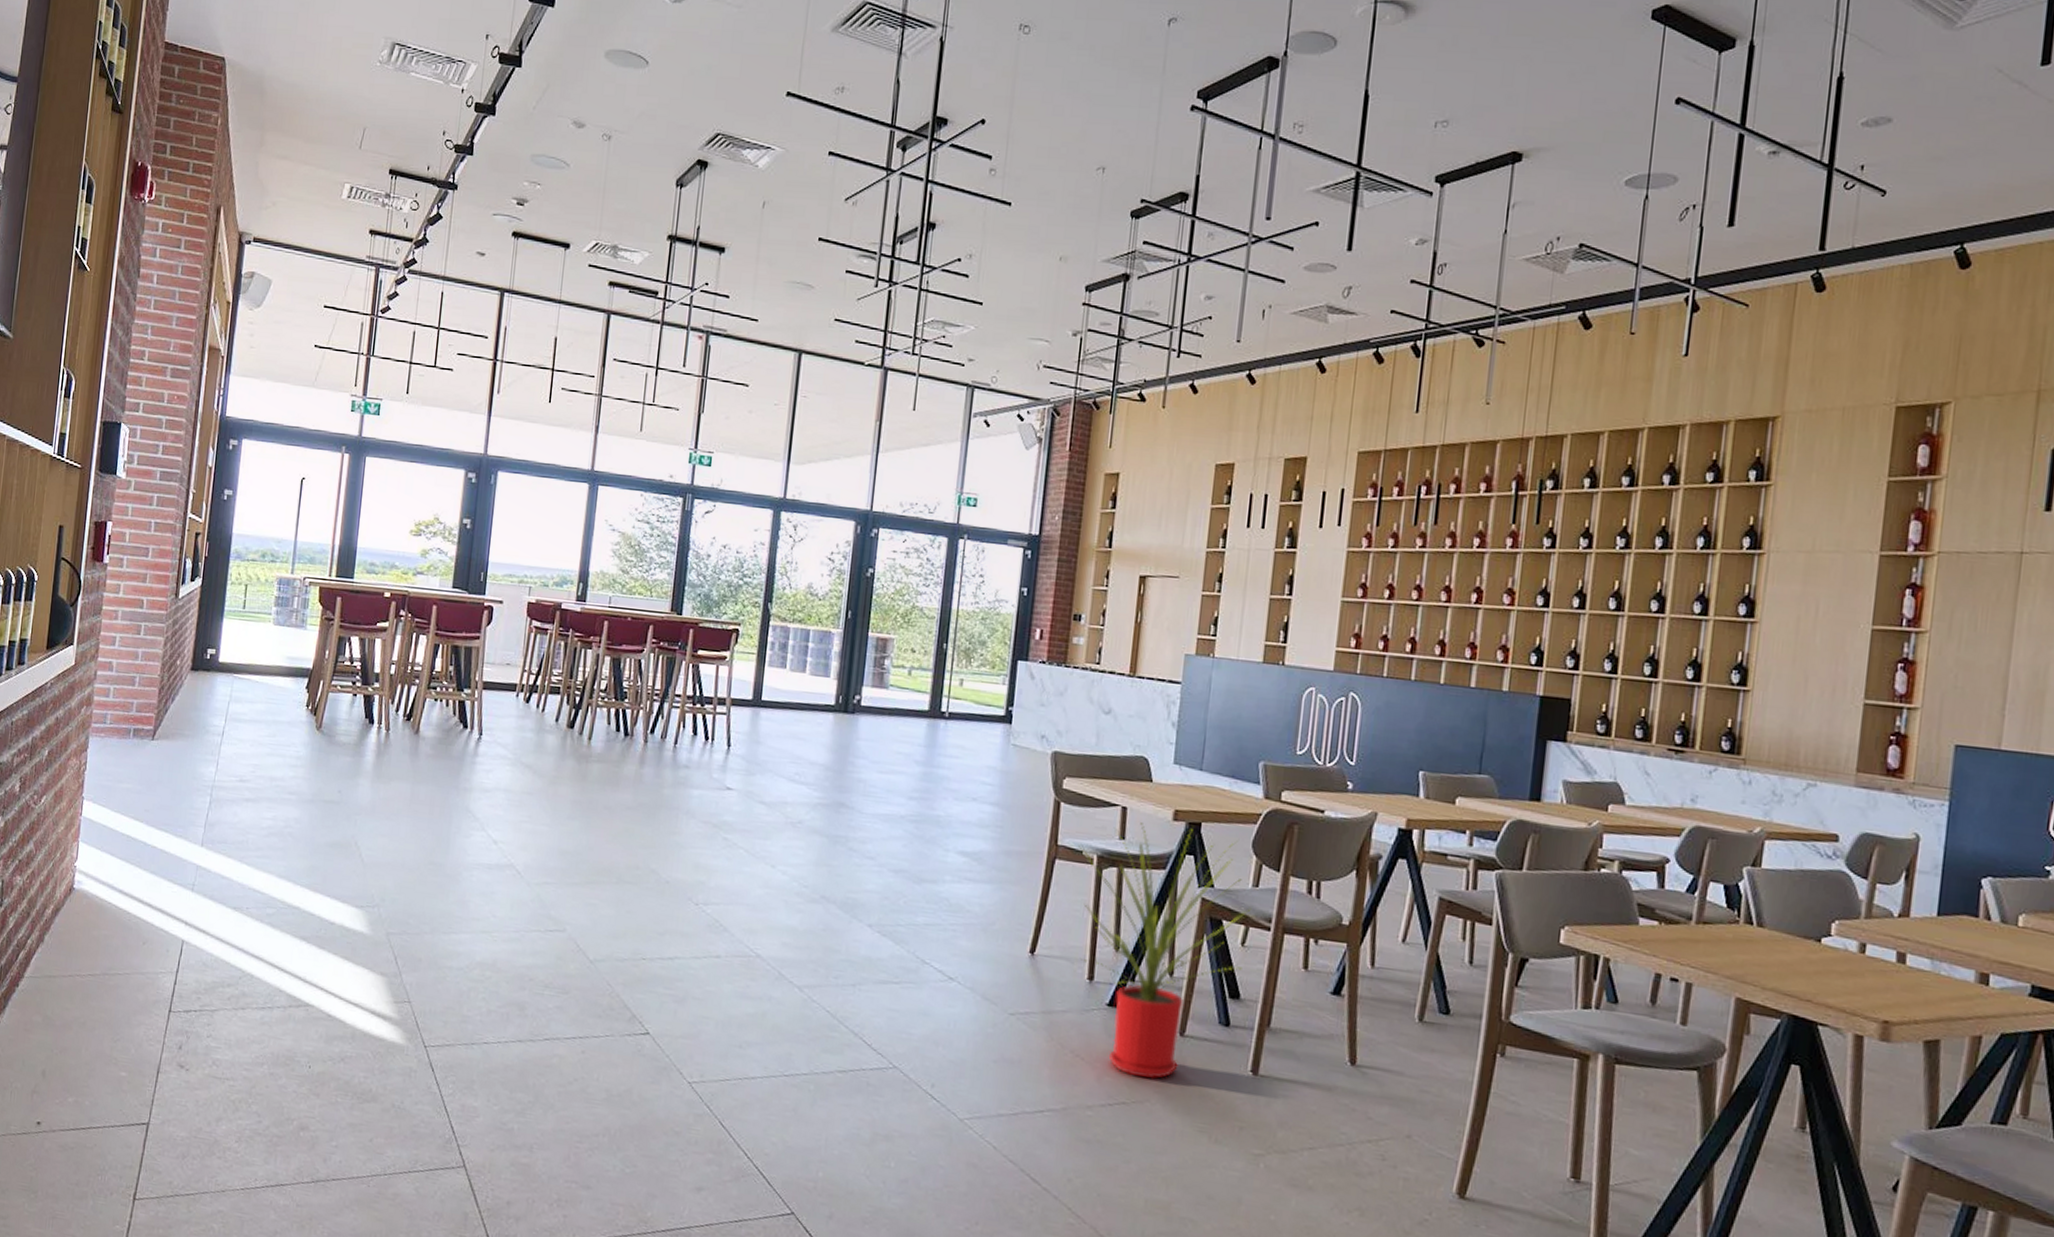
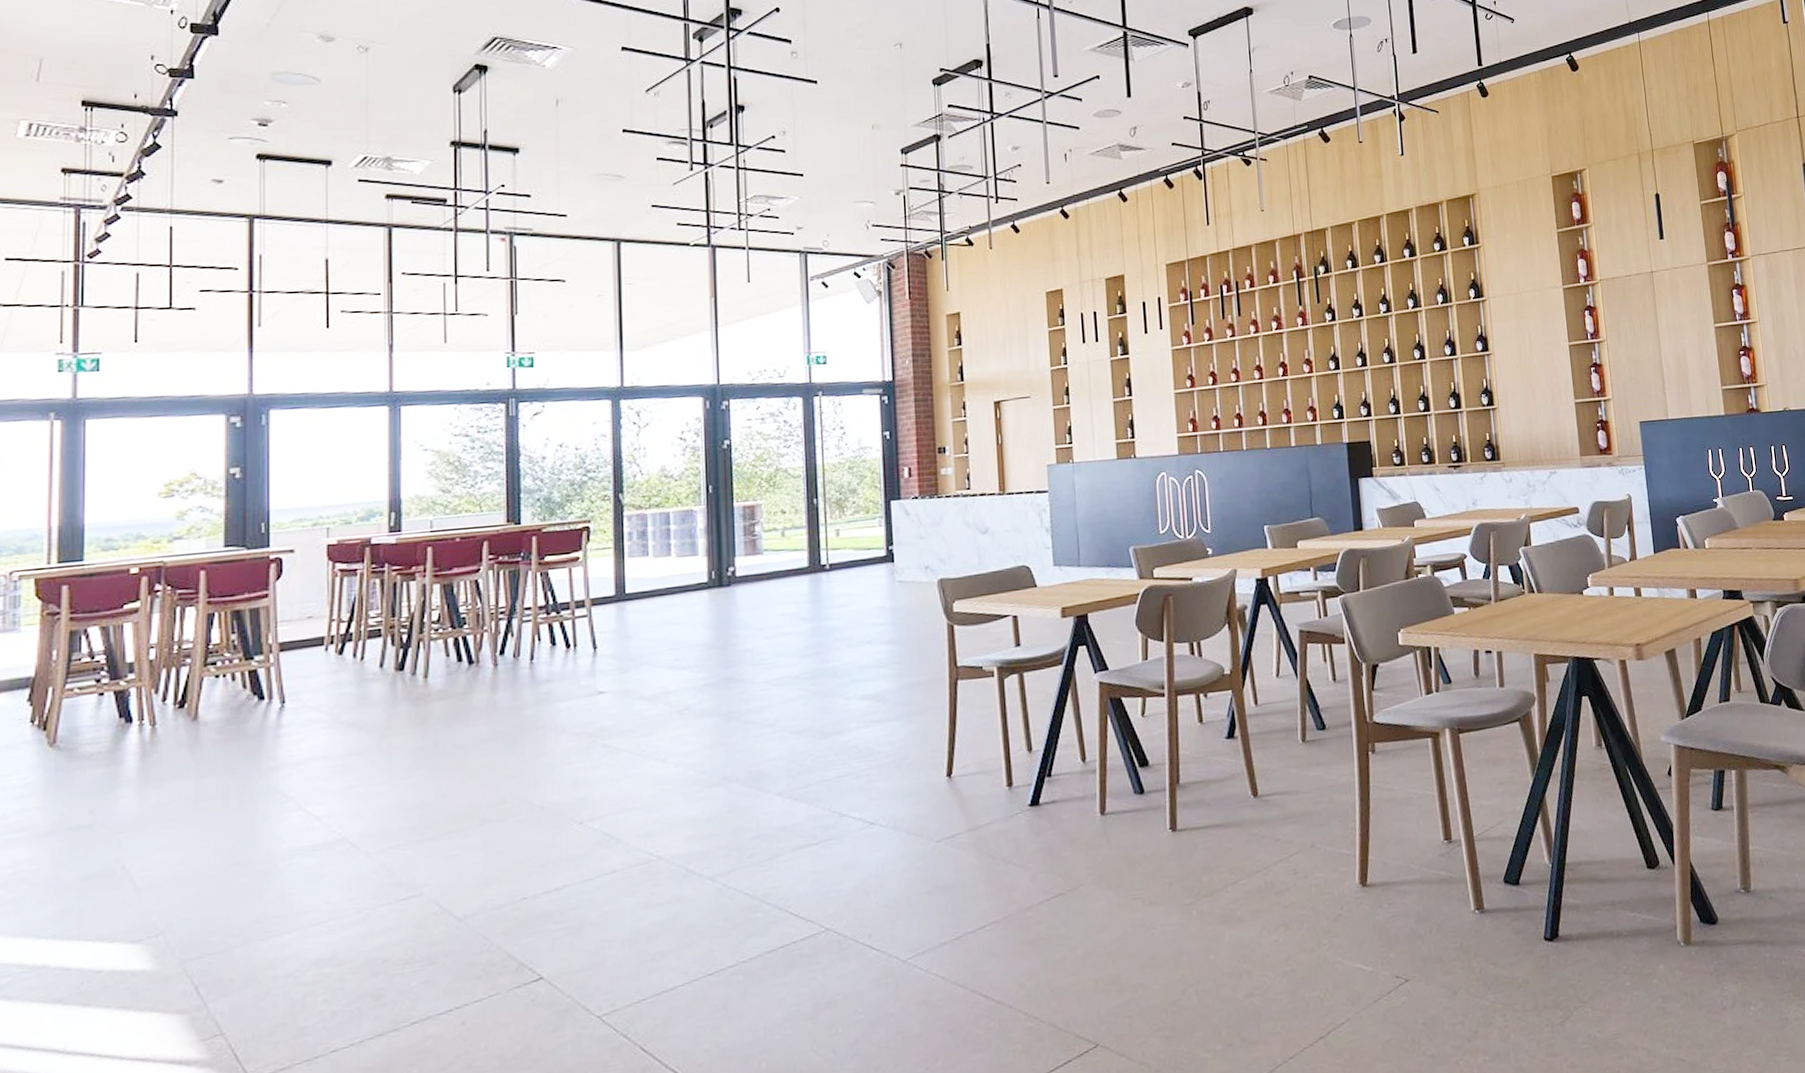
house plant: present [1079,823,1252,1079] -> none [978,621,1146,867]

